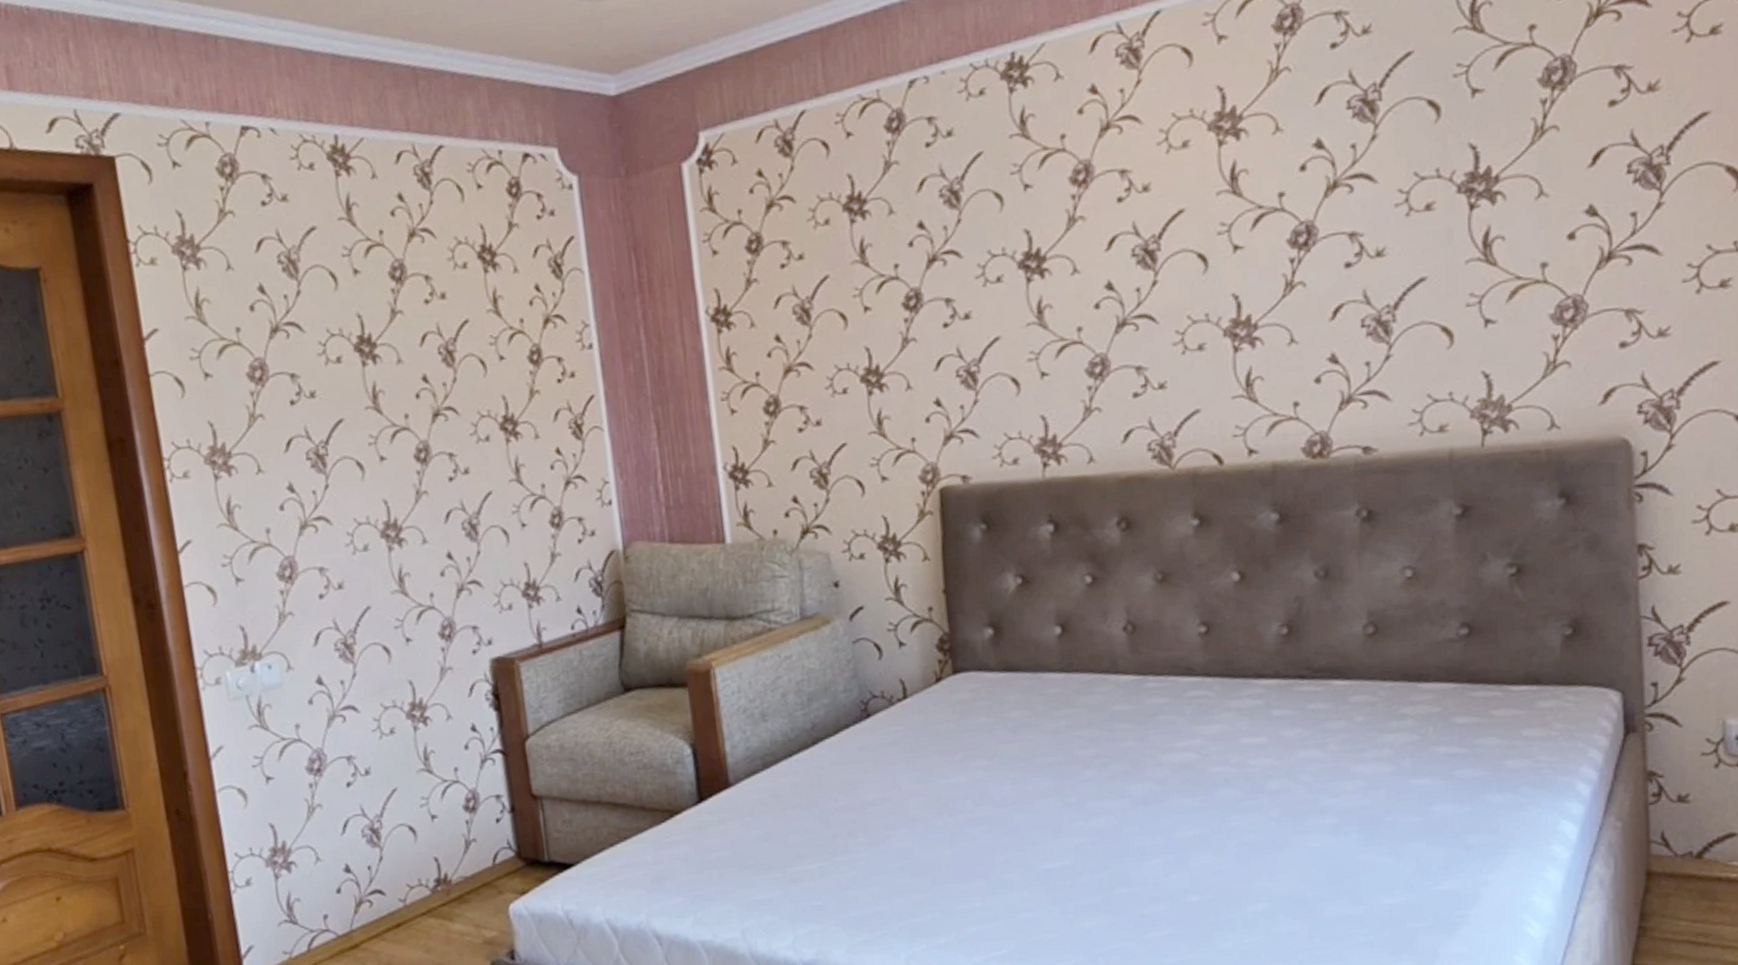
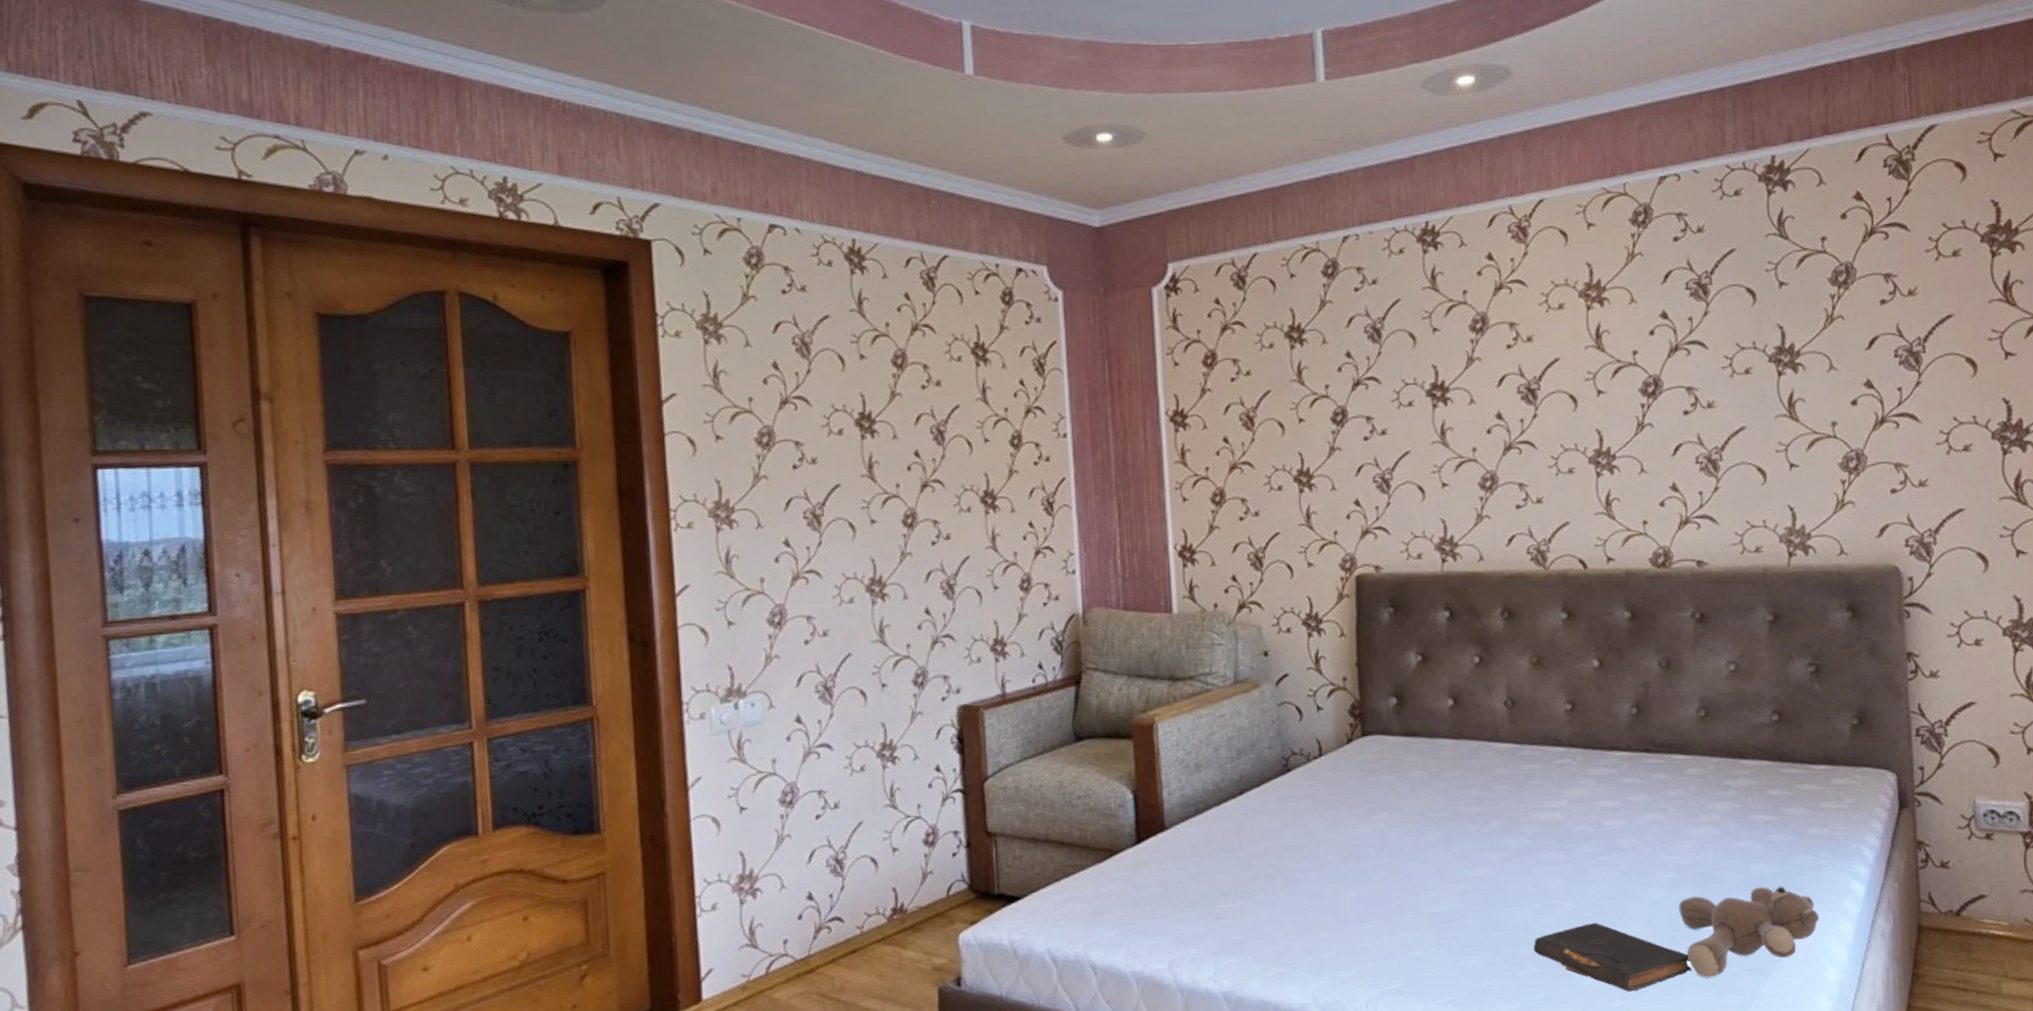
book: none [1164,876,1359,954] -> present [1533,922,1692,992]
stuffed bear: none [1342,829,1520,936] -> present [1679,886,1820,978]

